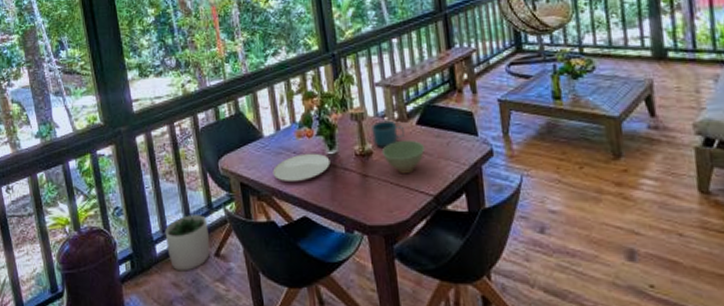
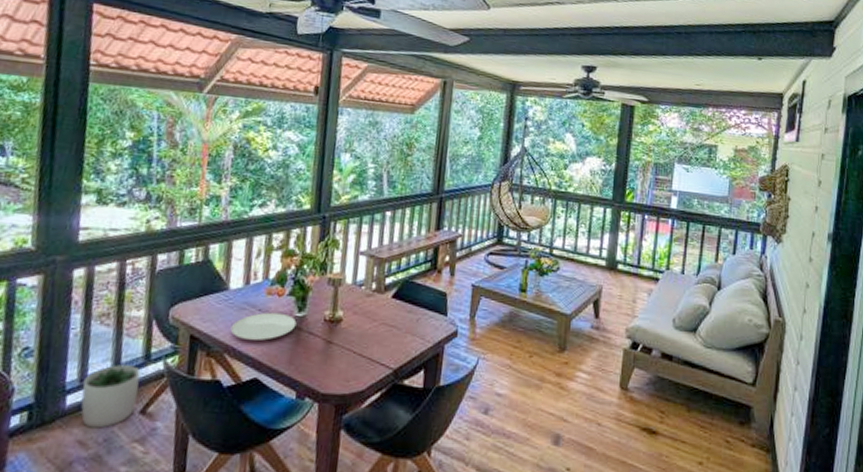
cup: present [372,120,405,147] -> none [345,289,380,316]
bowl: present [381,139,426,174] -> none [351,311,396,345]

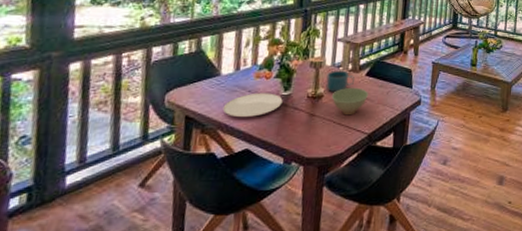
planter: present [81,365,141,429] -> none [80,146,139,203]
cup: none [345,289,380,316] -> present [325,70,355,92]
bowl: none [351,311,396,345] -> present [331,87,369,116]

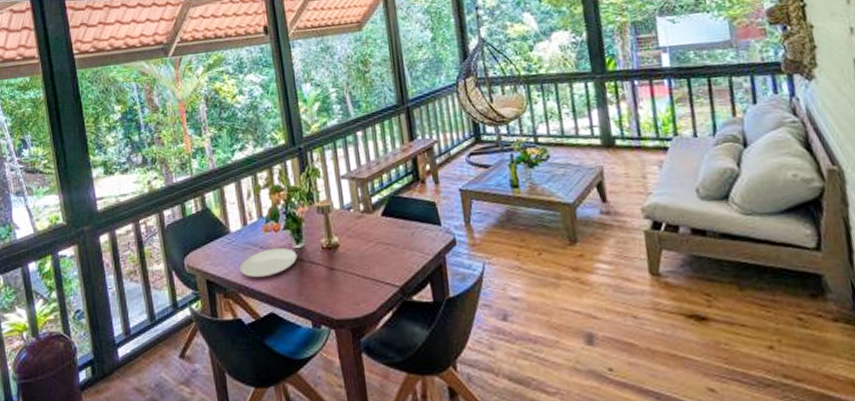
cup: present [325,70,355,92] -> none [338,212,371,240]
bowl: present [331,87,369,116] -> none [347,231,391,266]

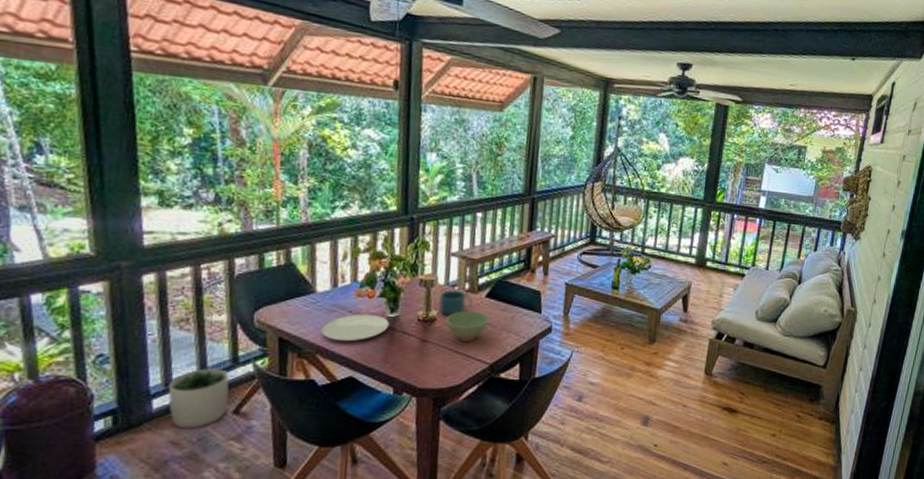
planter: none [128,315,175,376] -> present [168,368,230,429]
cup: none [338,212,371,240] -> present [439,289,474,315]
bowl: none [347,231,391,266] -> present [445,310,490,343]

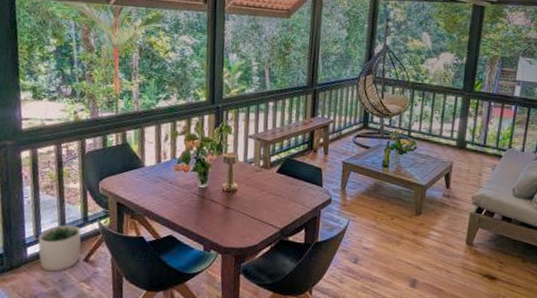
plate: present [320,313,390,342] -> none [148,184,200,207]
cup: present [439,289,474,315] -> none [239,166,267,187]
bowl: present [445,310,490,343] -> none [244,183,280,210]

